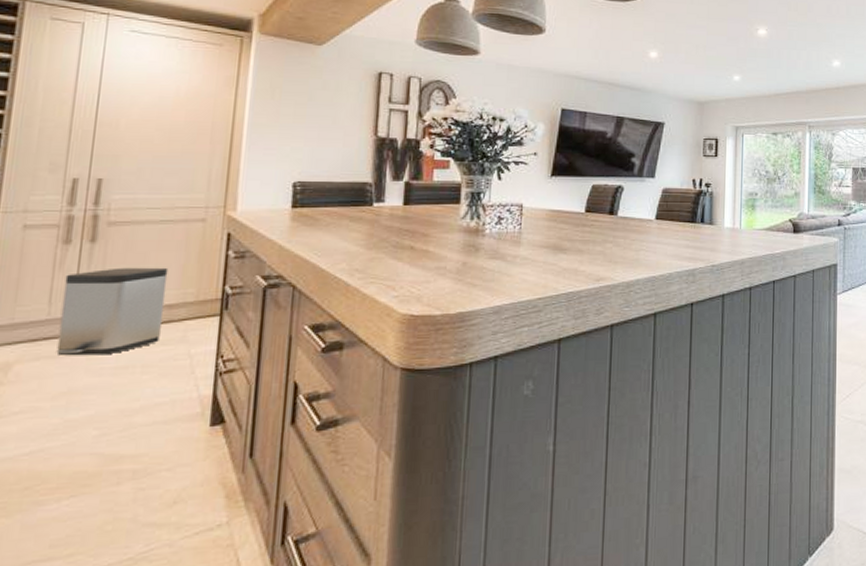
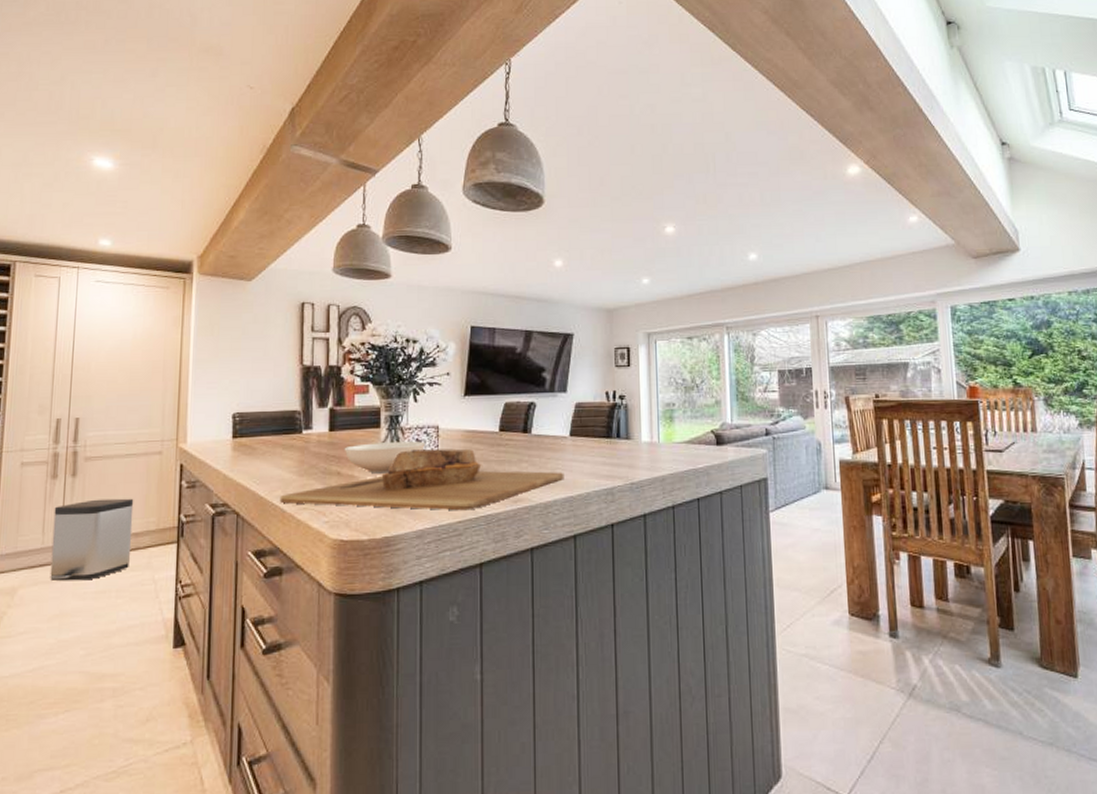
cutting board: none [343,226,648,288] -> present [279,448,564,511]
bowl: none [419,218,509,248] -> present [344,441,426,473]

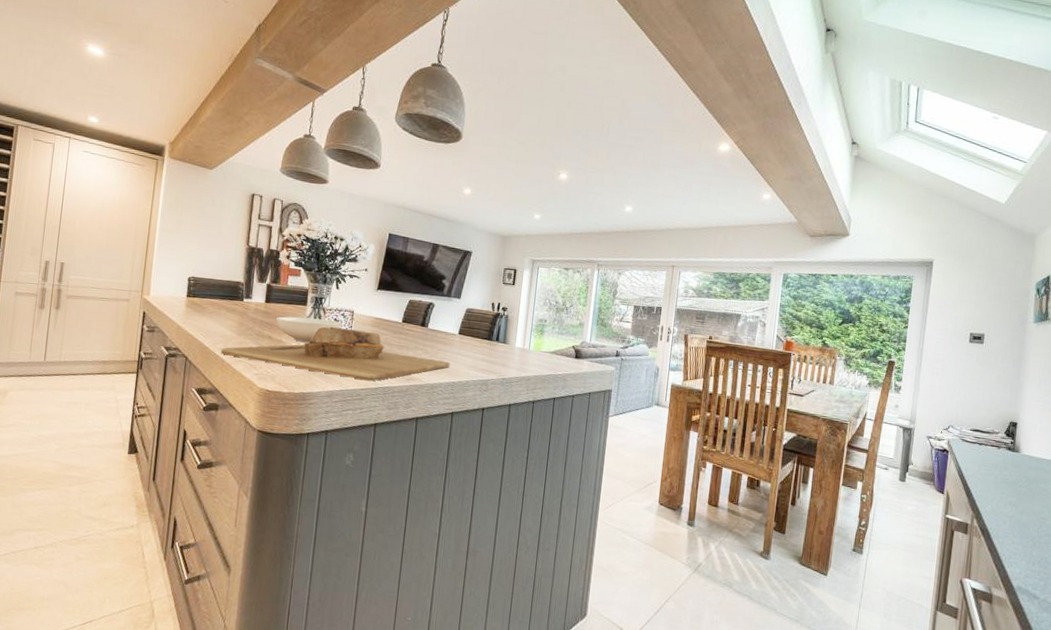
pedal bin: present [50,498,134,581] -> none [34,329,104,393]

